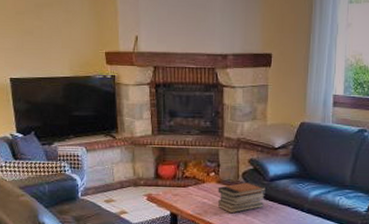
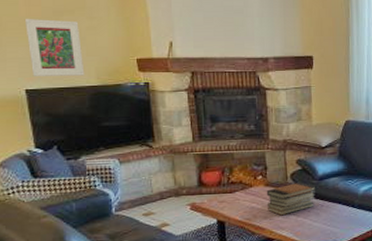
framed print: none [11,12,60,67] -> present [24,19,85,76]

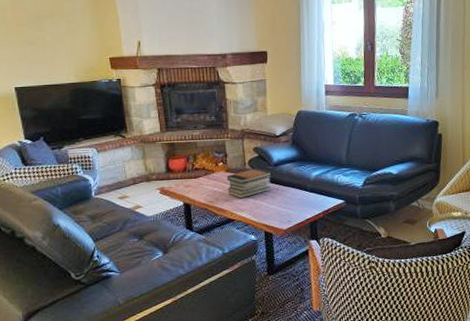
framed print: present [24,19,85,76] -> none [11,24,65,75]

